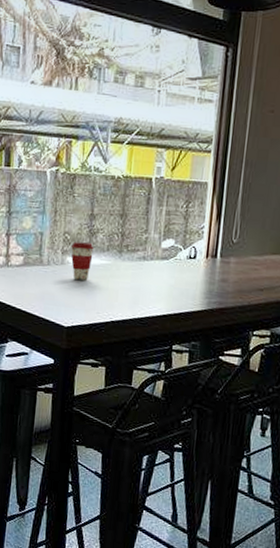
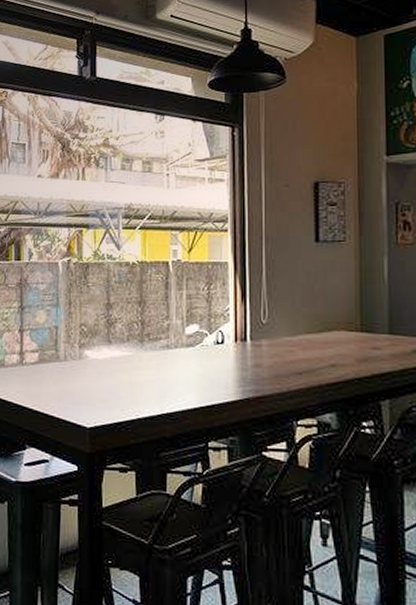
coffee cup: present [71,242,94,280] -> none [89,334,113,375]

